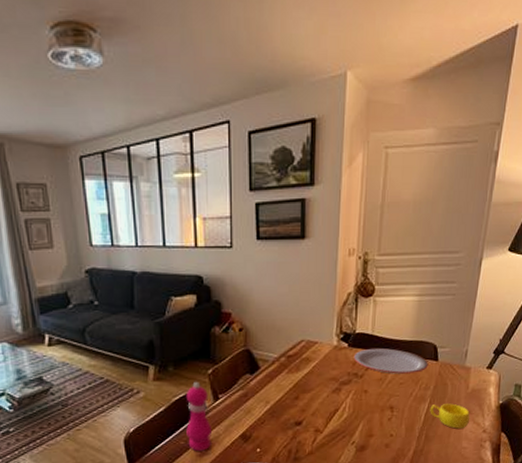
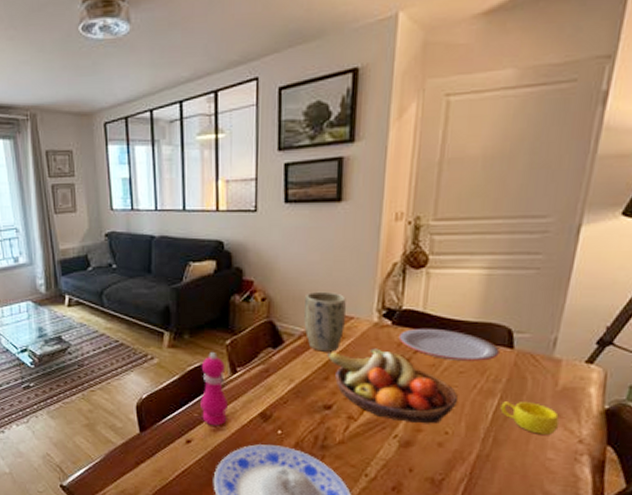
plant pot: none [277,320,311,374] -> present [304,291,346,352]
fruit bowl: none [296,368,399,430] -> present [327,348,457,424]

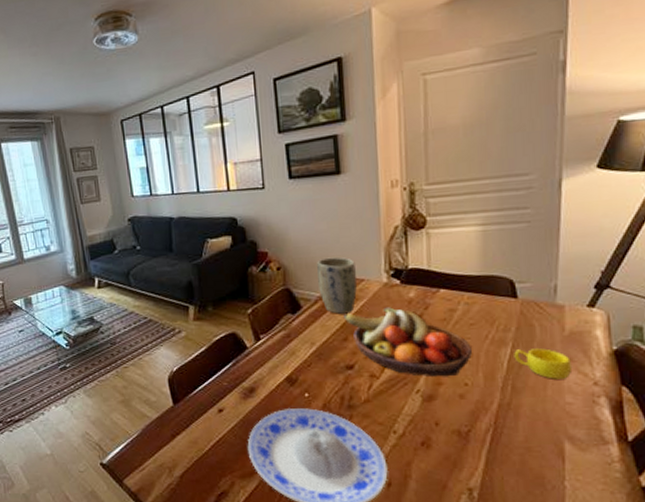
pepper mill: present [200,352,229,426] -> none [227,322,256,394]
plate: present [398,328,500,361] -> none [408,284,505,314]

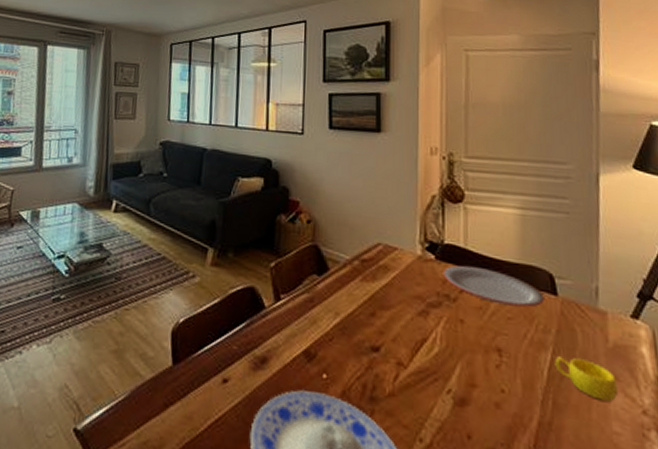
plant pot: present [317,257,357,314] -> none [349,217,389,285]
fruit bowl: present [343,307,472,377] -> none [372,283,509,379]
plate: none [408,284,505,314] -> present [443,265,544,307]

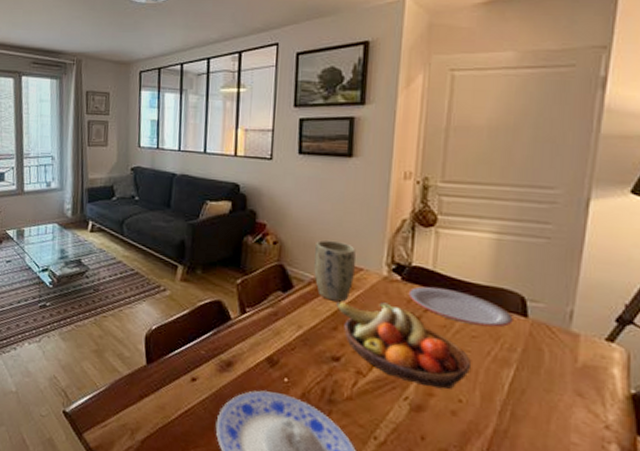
plant pot: none [349,217,389,285] -> present [314,240,356,302]
fruit bowl: none [372,283,509,379] -> present [336,301,470,389]
cup: present [554,356,619,401] -> none [517,373,582,416]

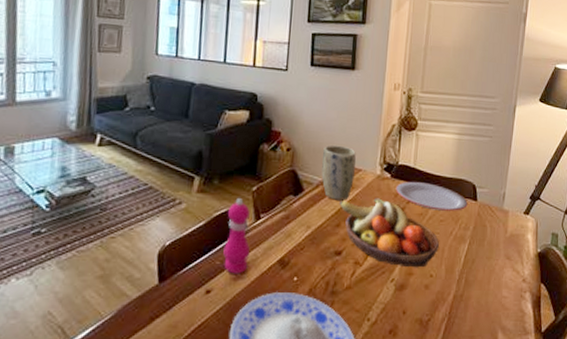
pepper mill: none [208,290,236,367] -> present [223,198,250,274]

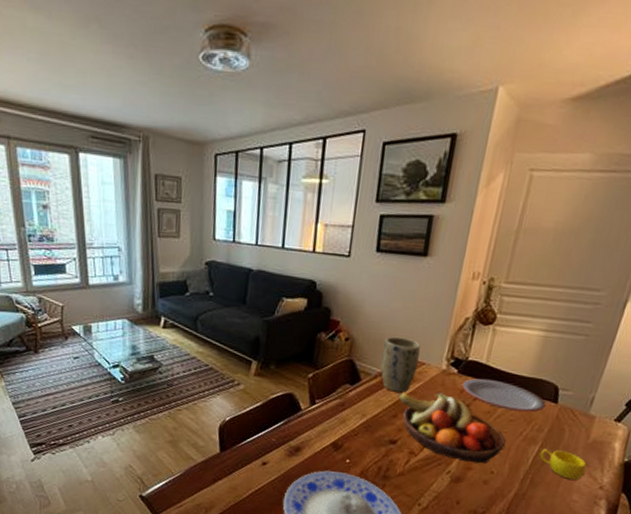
pepper mill: present [223,198,250,274] -> none [278,383,306,452]
cup: none [469,246,510,275] -> present [539,449,587,480]

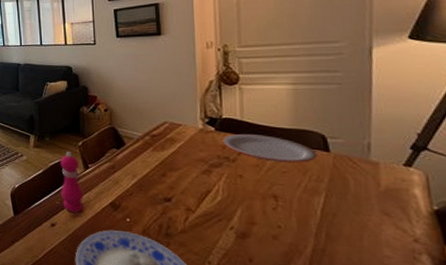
pepper mill: none [278,383,306,452] -> present [61,152,84,213]
plant pot: present [381,336,421,393] -> none [139,103,175,153]
fruit bowl: present [397,392,505,464] -> none [162,150,285,218]
cup: present [539,449,587,480] -> none [327,200,390,233]

